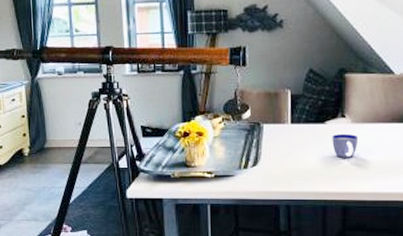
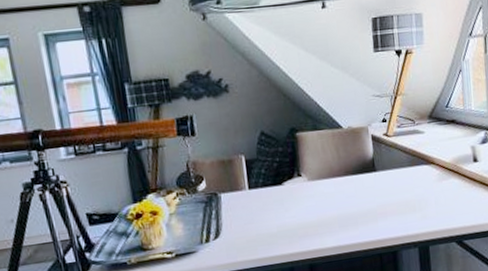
cup: present [332,134,358,158] -> none [291,192,317,217]

